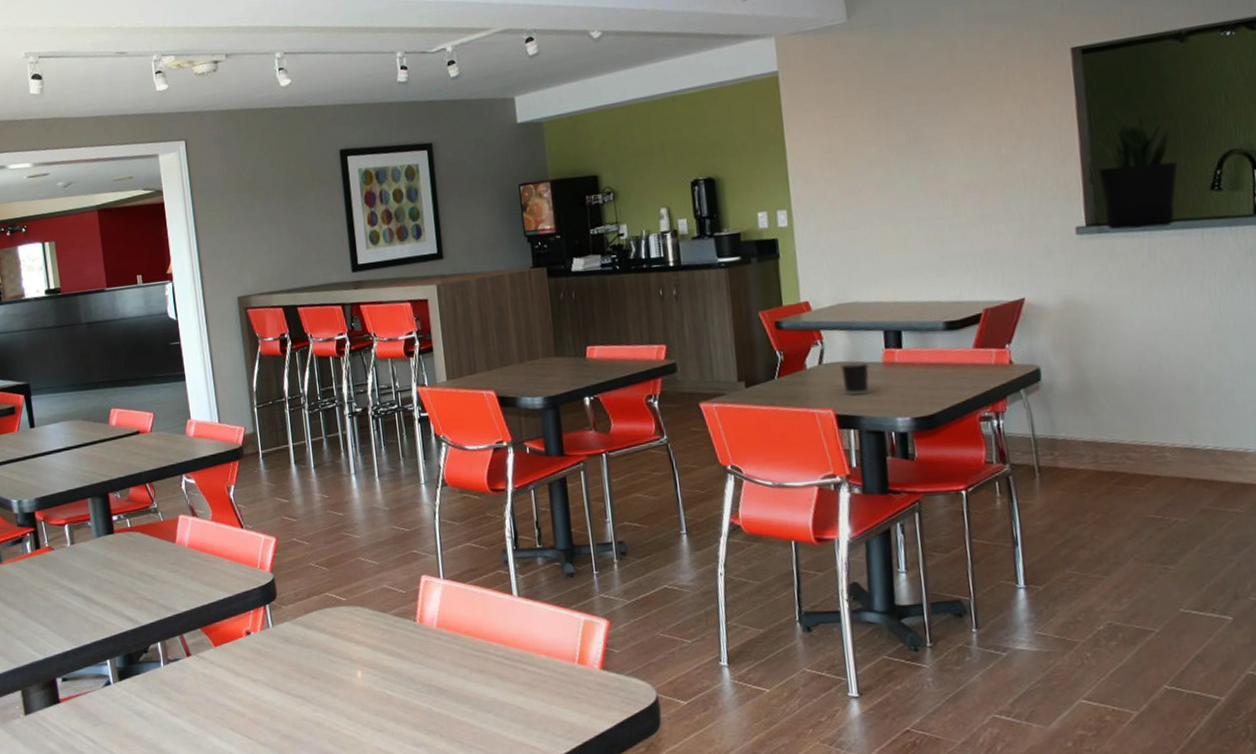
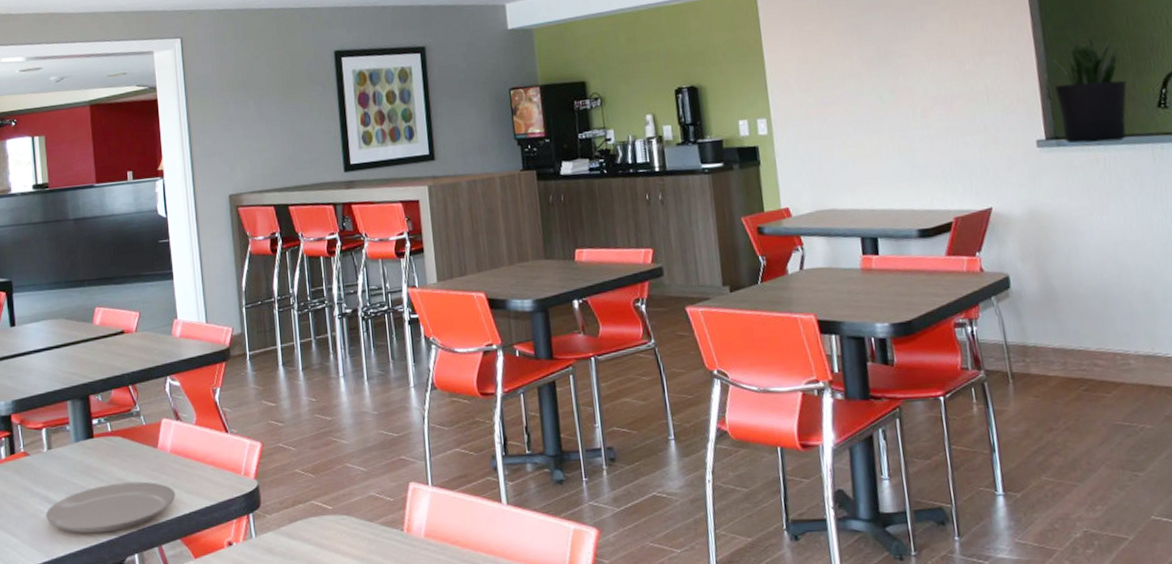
plate: none [71,574,195,624] -> present [46,481,176,534]
mug: present [840,361,869,395] -> none [821,267,849,301]

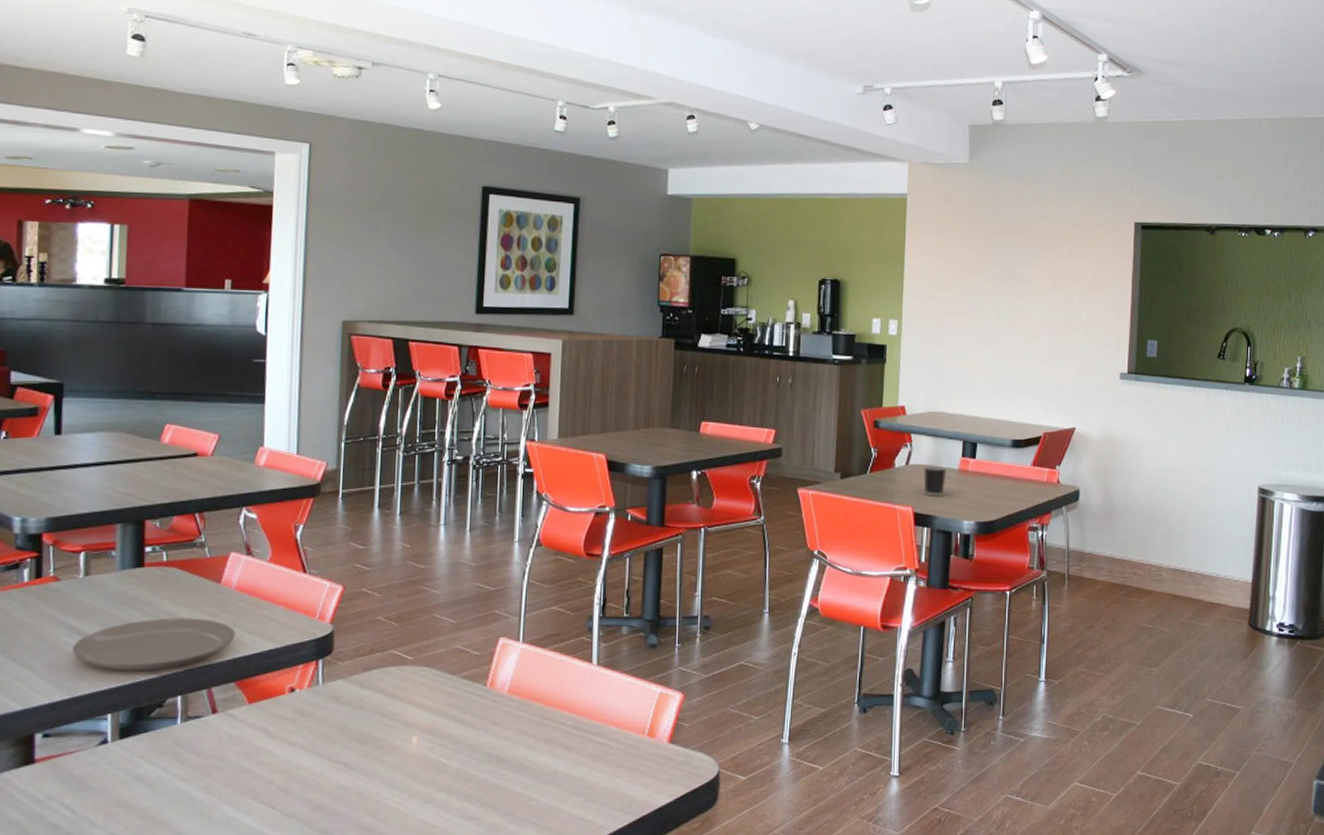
mug: none [821,267,849,301] -> present [923,465,947,496]
planter: present [1052,31,1127,144] -> none [1142,280,1197,383]

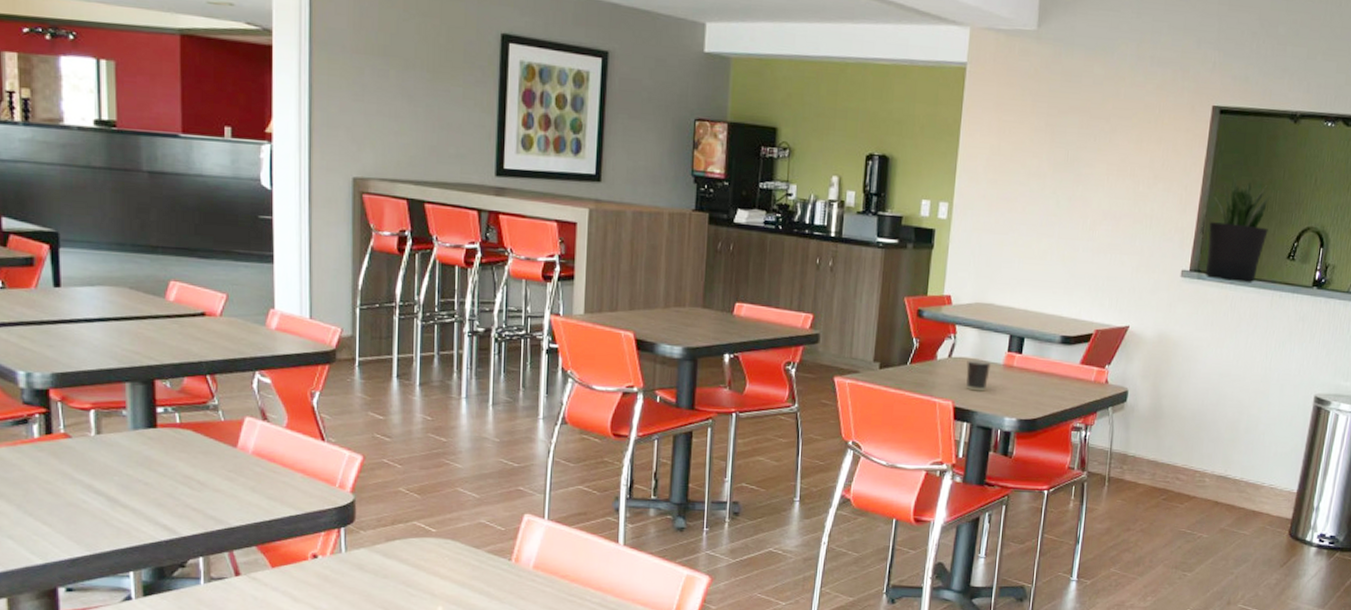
plate: present [72,618,236,671] -> none [89,480,255,532]
planter: none [1142,280,1197,383] -> present [1205,171,1272,283]

